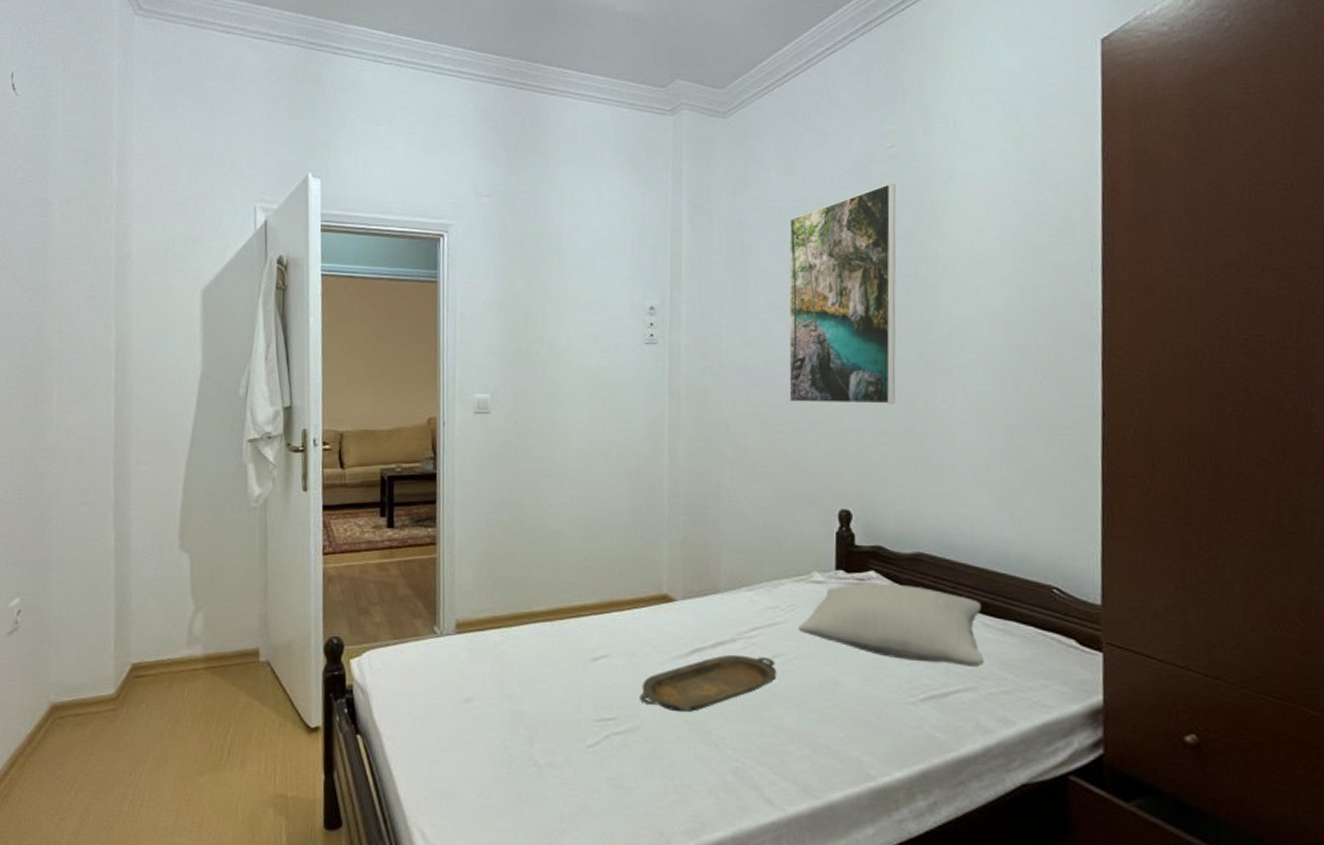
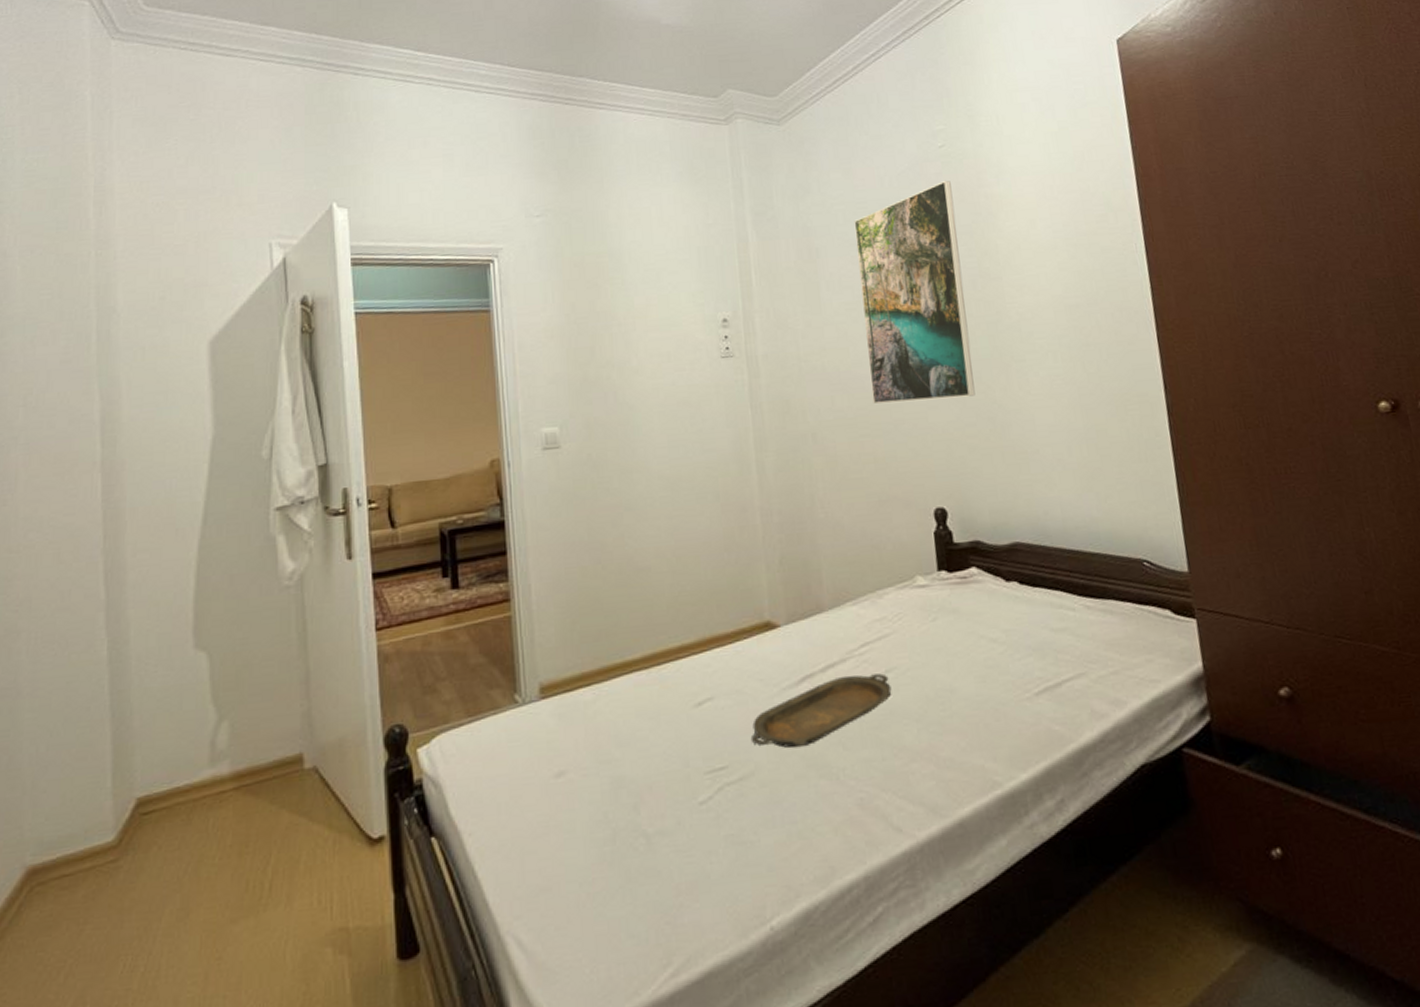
pillow: present [798,583,984,667] -> none [907,577,1090,655]

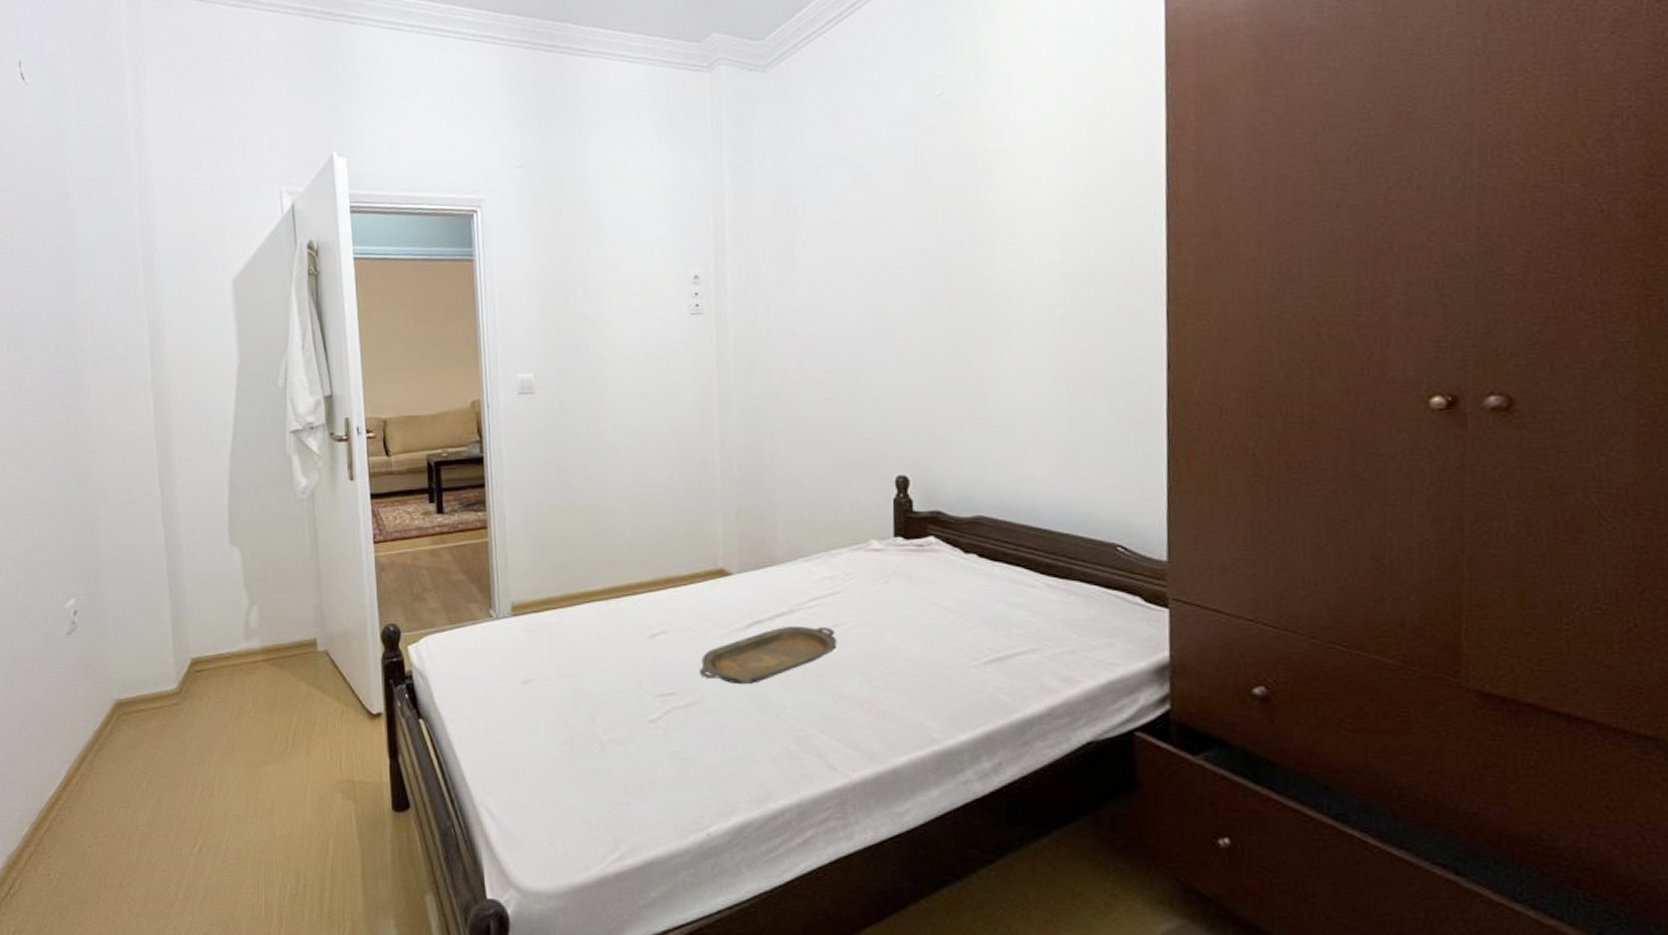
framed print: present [854,180,976,404] -> none [836,132,951,368]

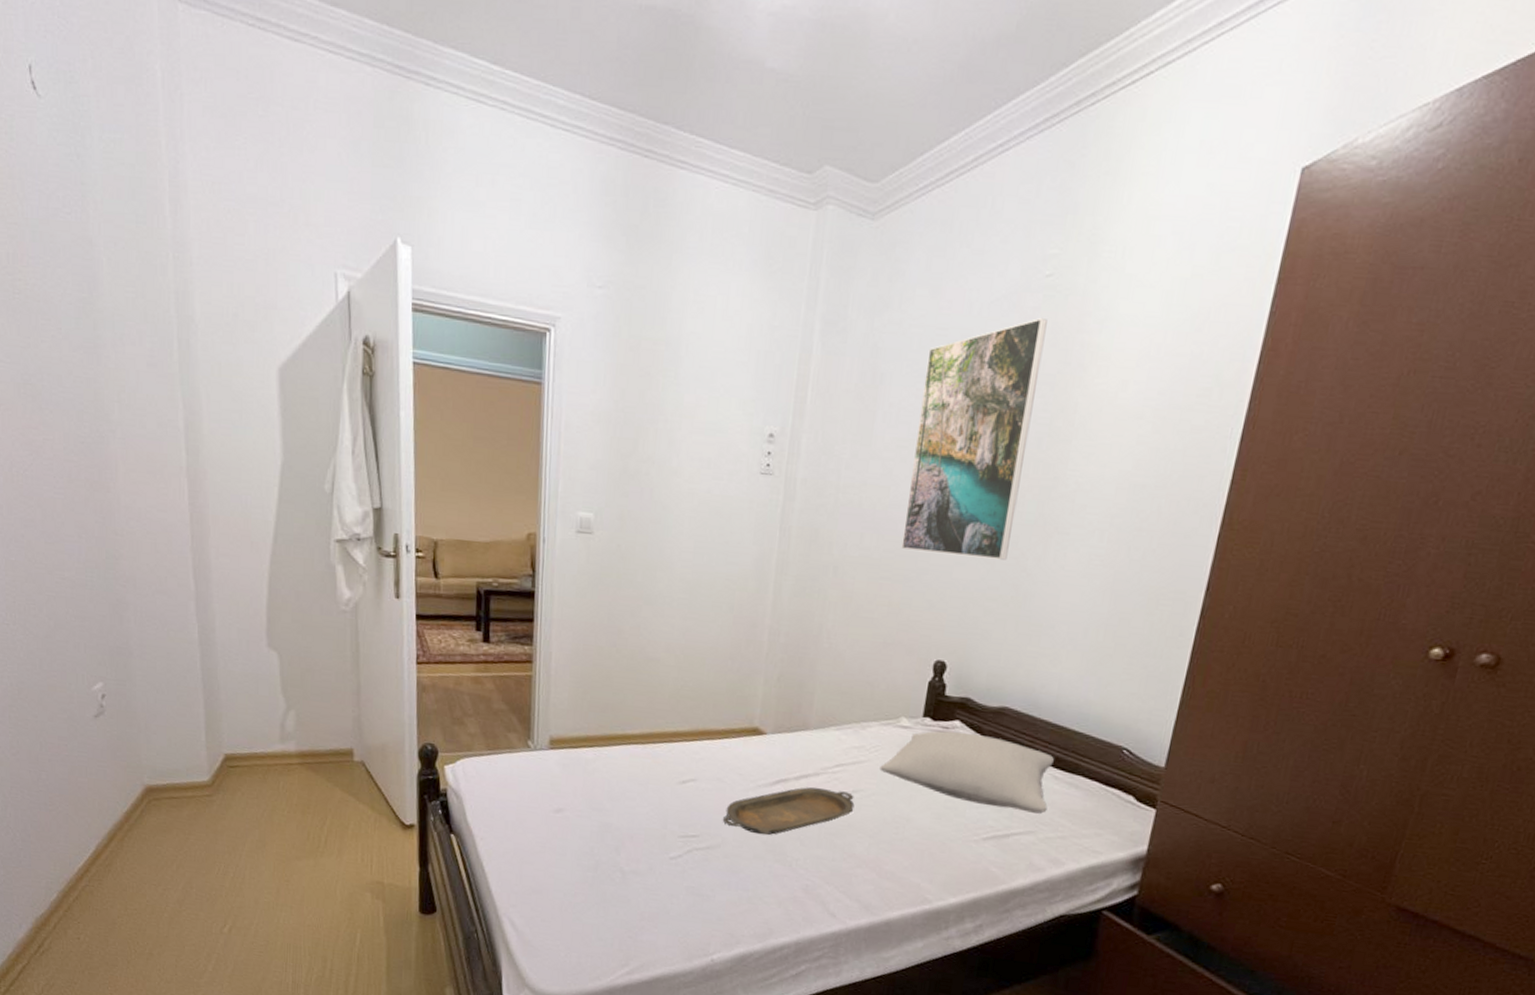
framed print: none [836,132,951,368] -> present [901,317,1048,560]
pillow: none [857,548,1047,628] -> present [879,731,1054,814]

